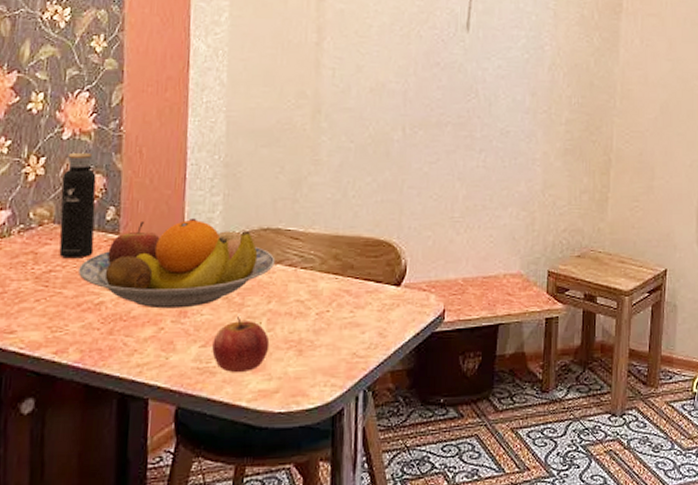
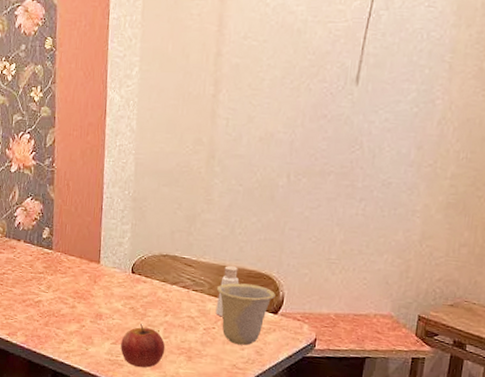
water bottle: present [59,143,96,259] -> none [10,175,36,266]
fruit bowl: present [79,217,276,309] -> none [24,240,172,313]
pepper shaker: none [329,235,356,297] -> present [215,266,240,317]
cup: none [329,254,397,328] -> present [216,283,275,346]

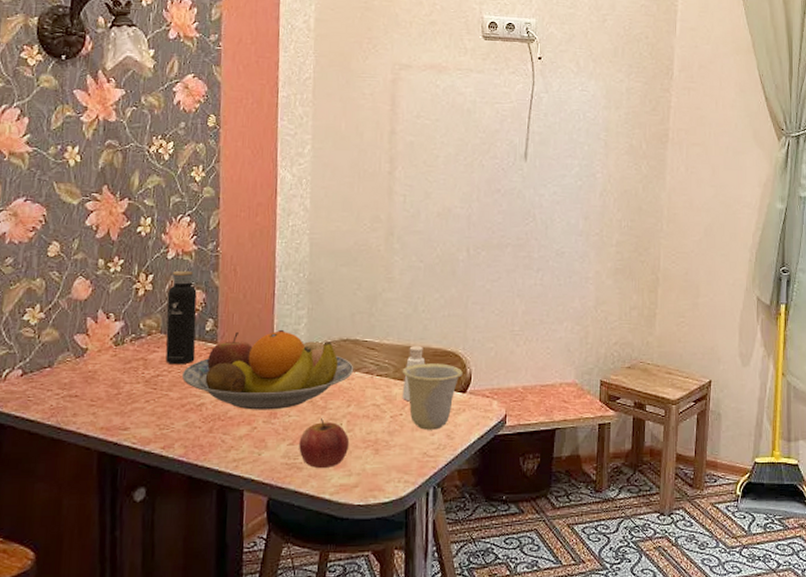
water bottle: none [10,175,36,266] -> present [165,262,197,365]
fruit bowl: none [24,240,172,313] -> present [182,329,354,410]

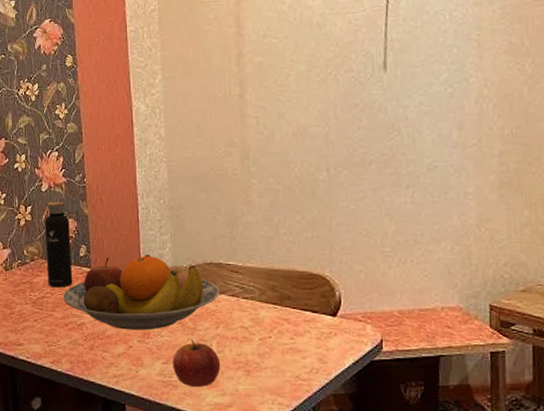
pepper shaker: present [402,346,426,402] -> none [269,269,291,325]
cup: present [402,363,463,430] -> none [267,286,331,353]

